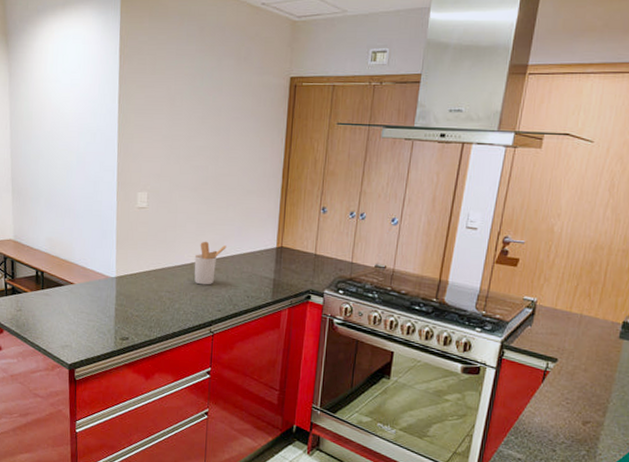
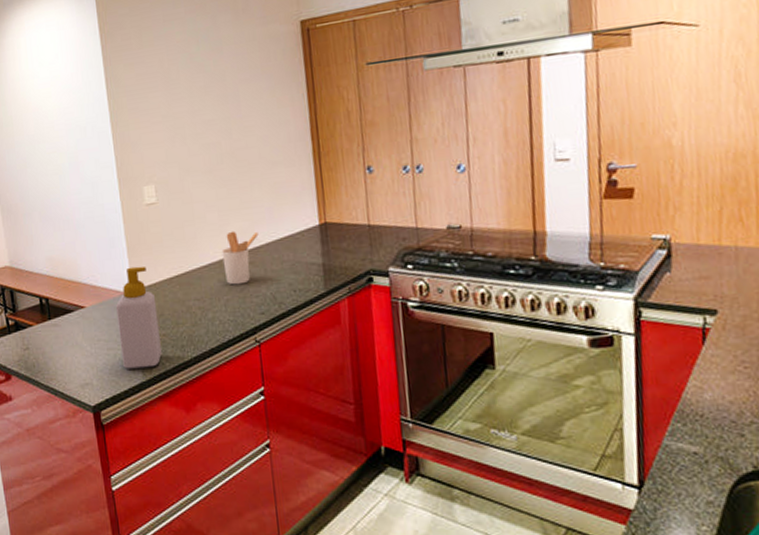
soap bottle: none [99,257,135,340] -> present [116,266,162,369]

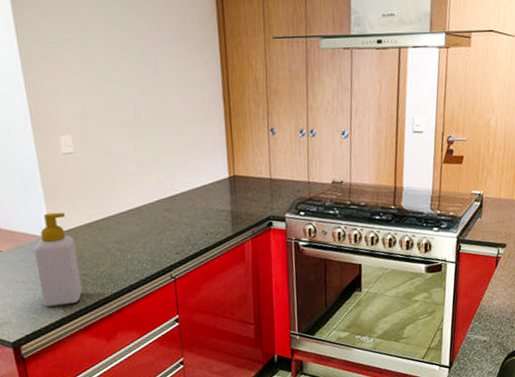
utensil holder: present [221,231,259,285] -> none [140,181,174,229]

